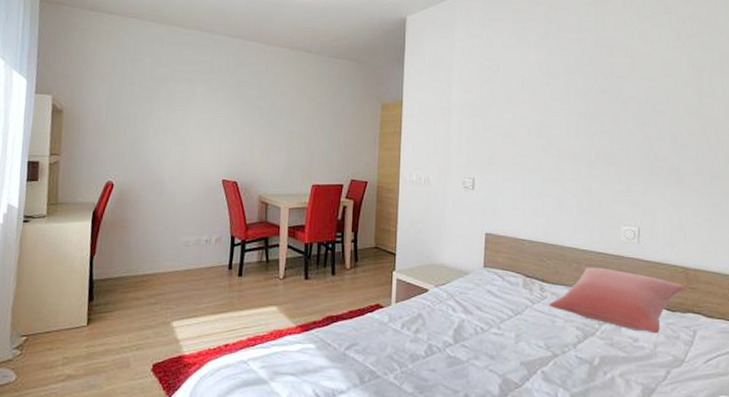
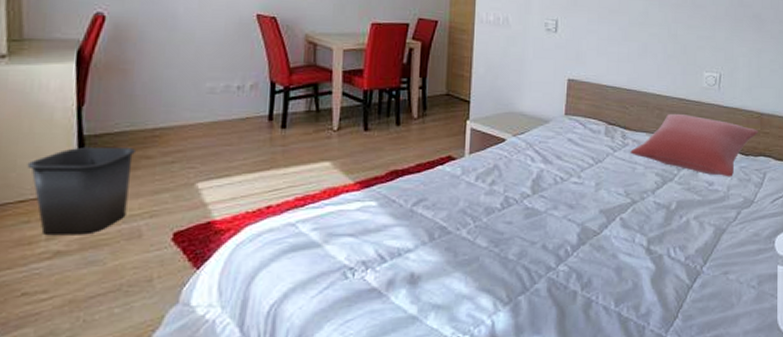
waste bin: none [53,288,129,362] -> present [27,146,136,236]

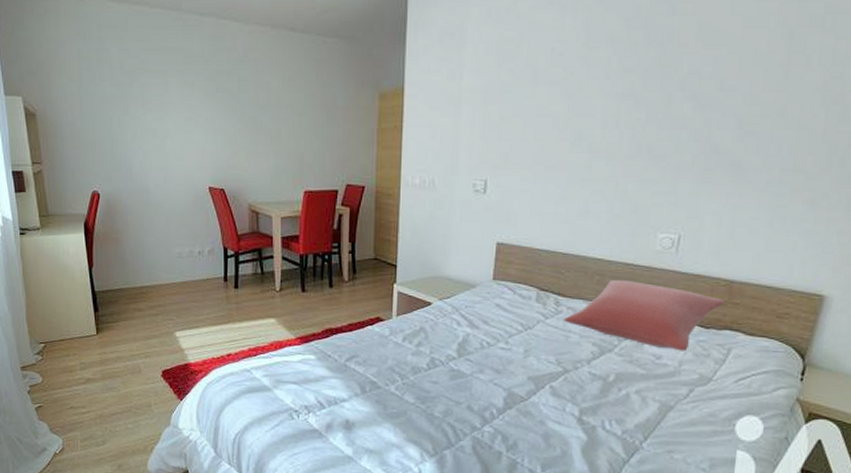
waste bin: present [27,146,136,236] -> none [62,300,130,368]

